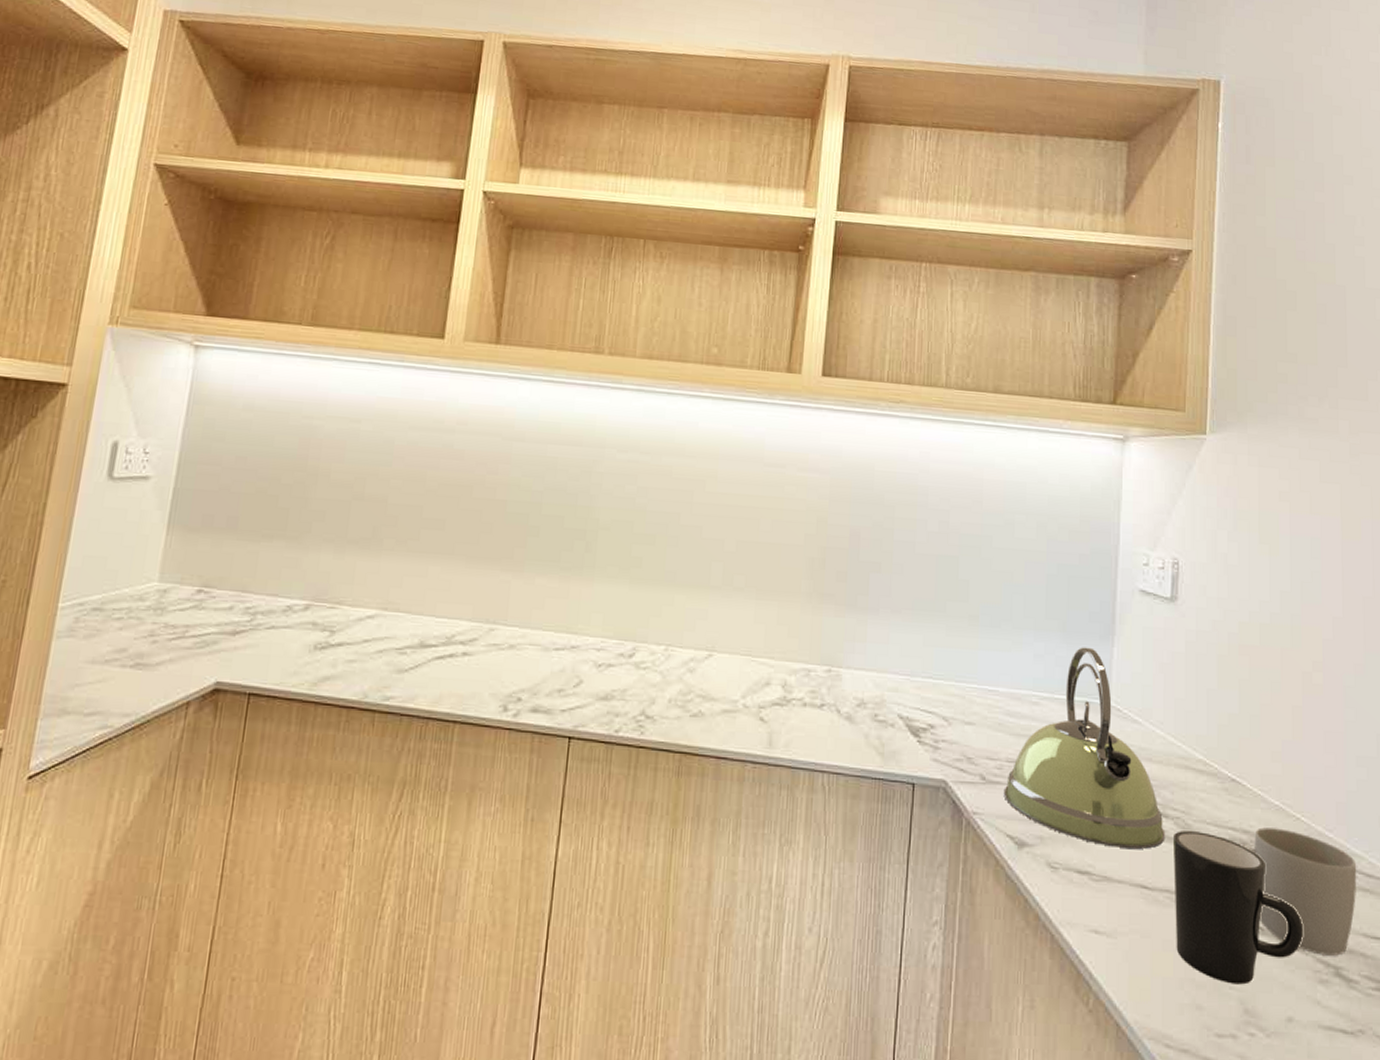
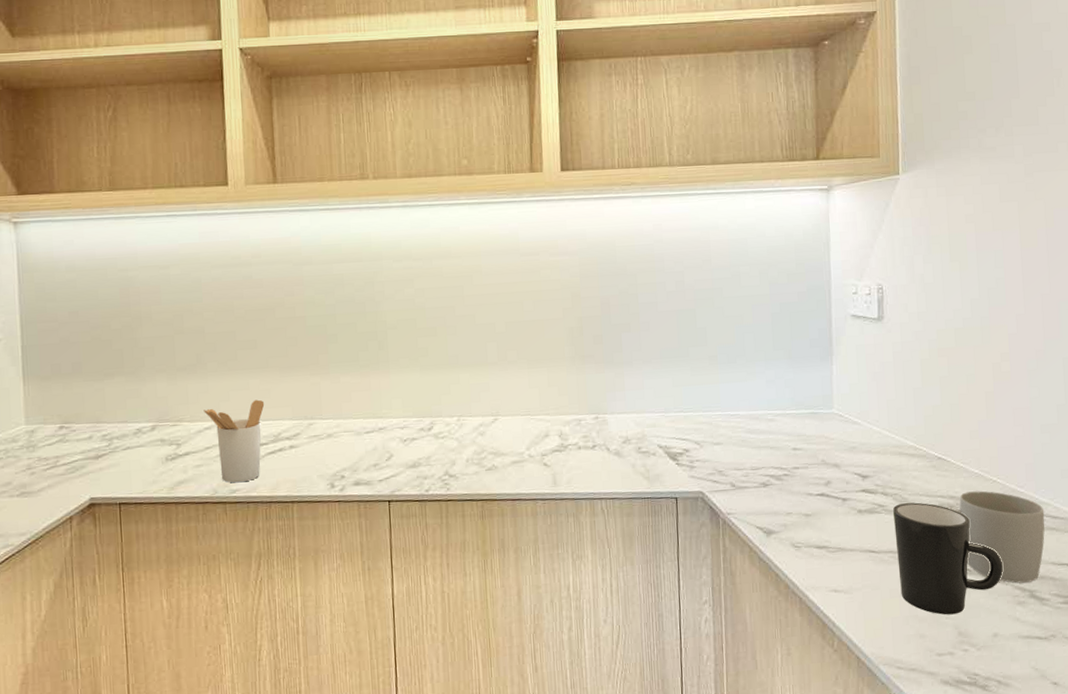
utensil holder: none [369,590,442,689] -> present [204,399,265,483]
kettle: present [1003,647,1165,849] -> none [751,368,887,525]

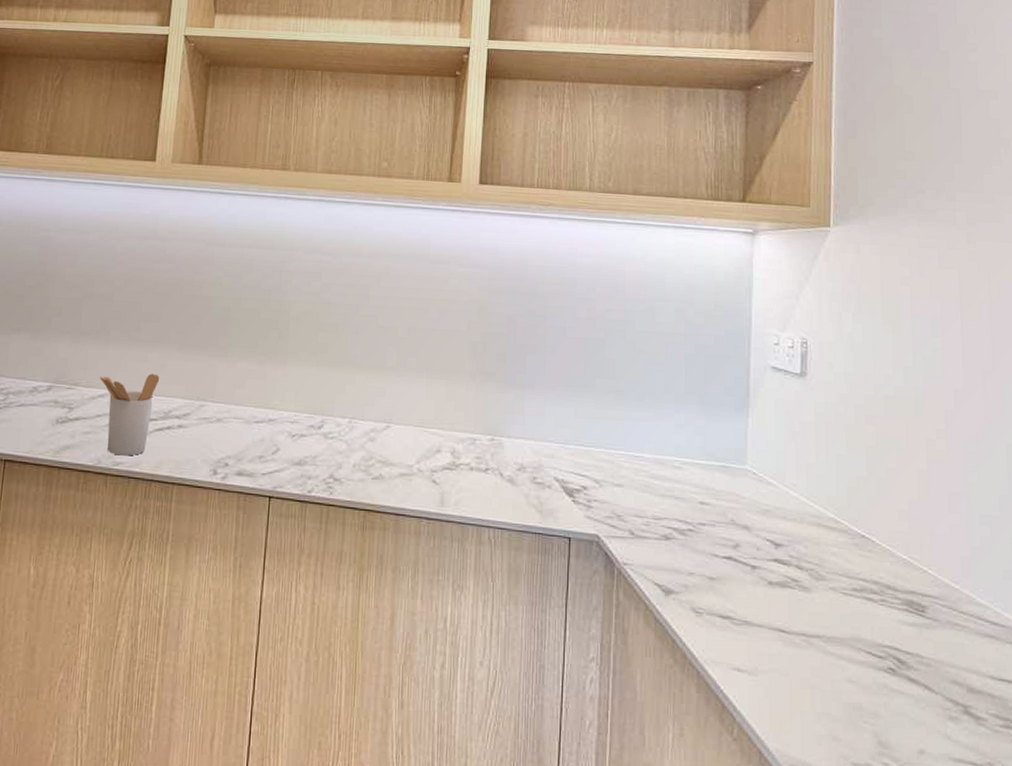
mug: present [893,502,1004,615] -> none [808,581,933,720]
mug: present [946,491,1045,584] -> none [869,579,983,696]

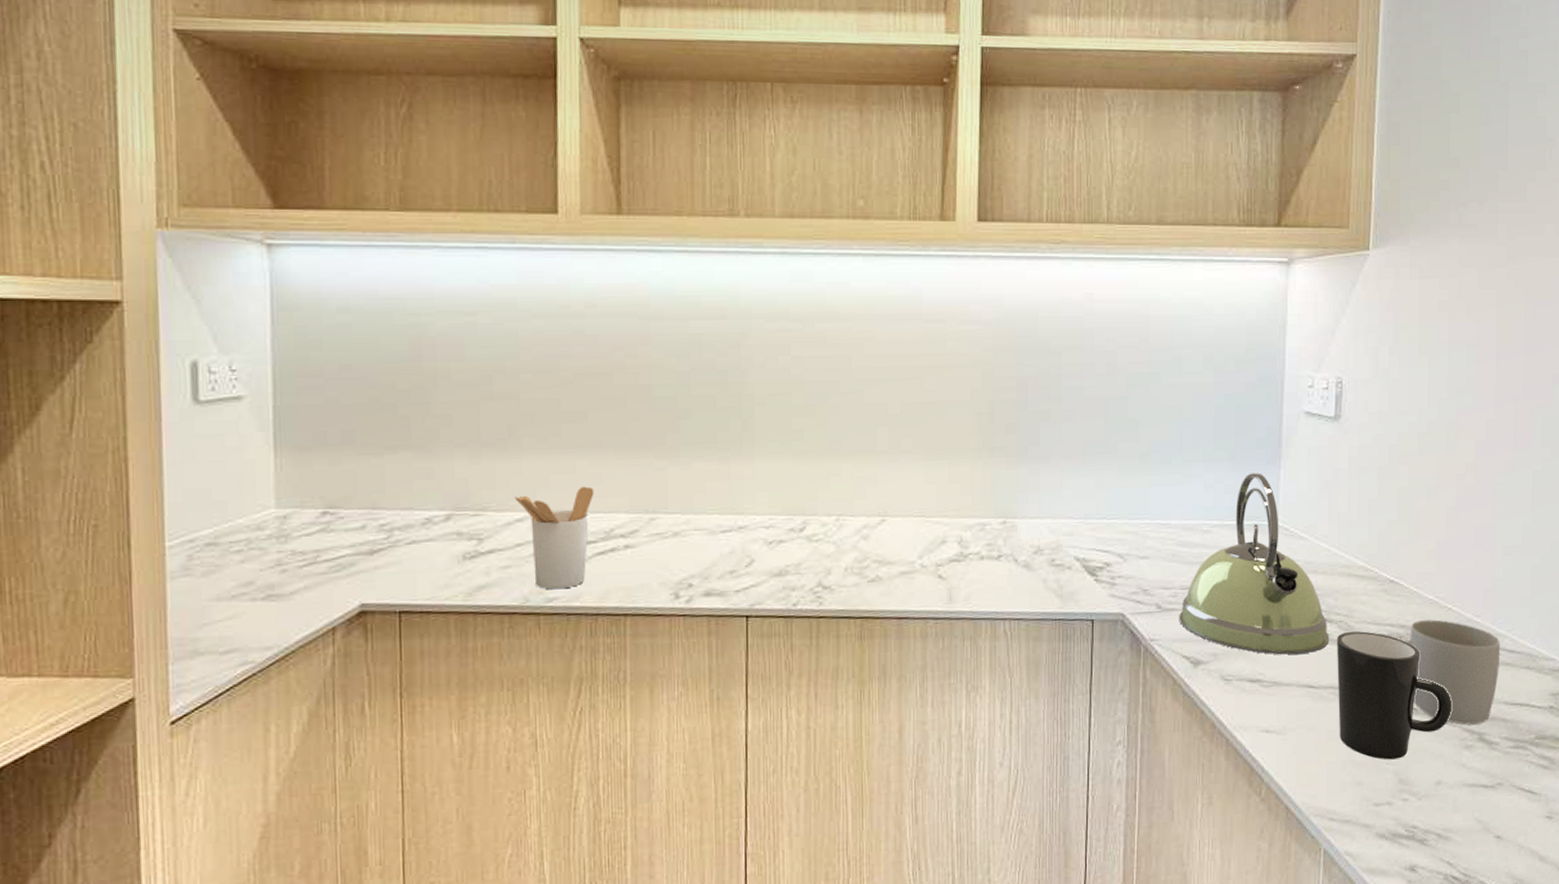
kettle: none [651,418,801,597] -> present [1179,472,1330,655]
mug: none [808,581,933,720] -> present [1337,631,1453,760]
mug: none [869,579,983,696] -> present [1395,619,1501,725]

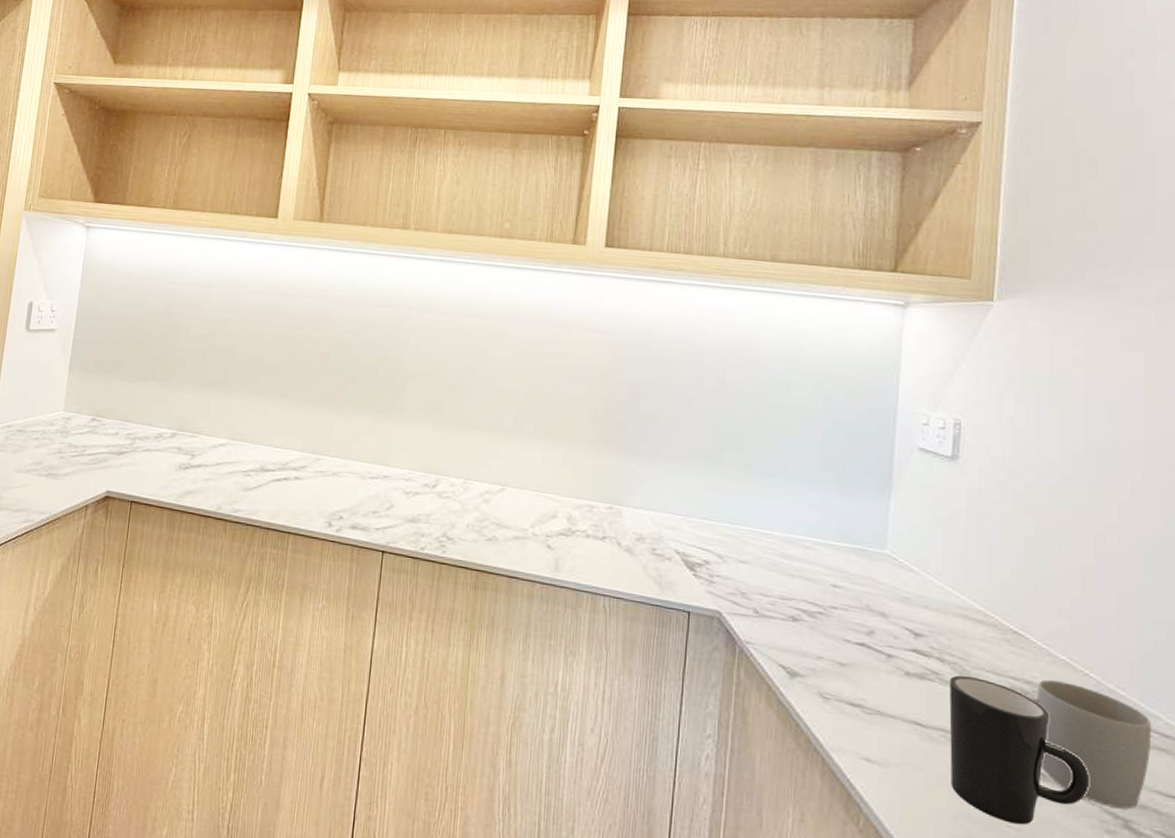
utensil holder: present [515,486,595,590] -> none [221,425,278,504]
kettle: present [1179,472,1330,655] -> none [776,498,942,689]

